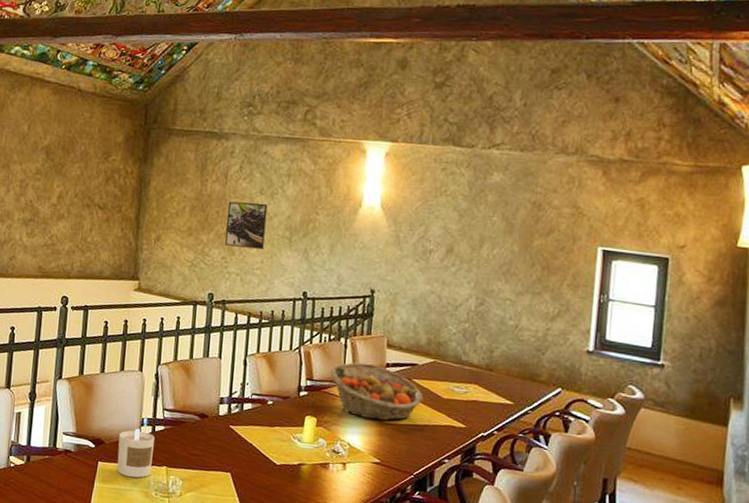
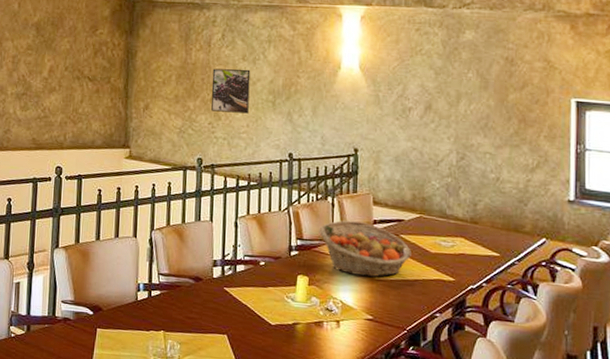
candle: present [117,428,155,478] -> none [115,293,151,344]

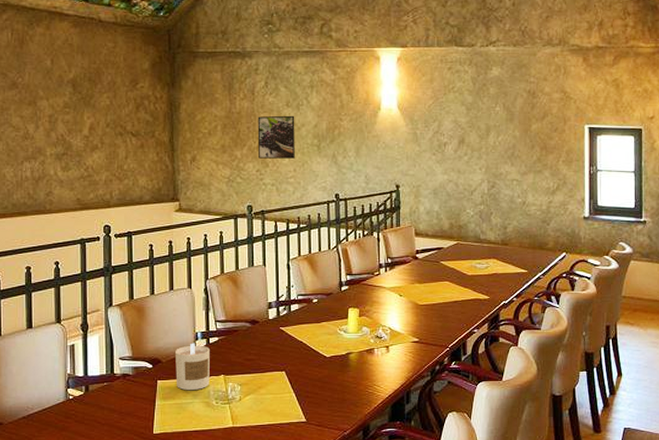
candle: none [115,293,151,344] -> present [175,343,210,391]
fruit basket: present [319,220,411,277] -> none [366,252,451,303]

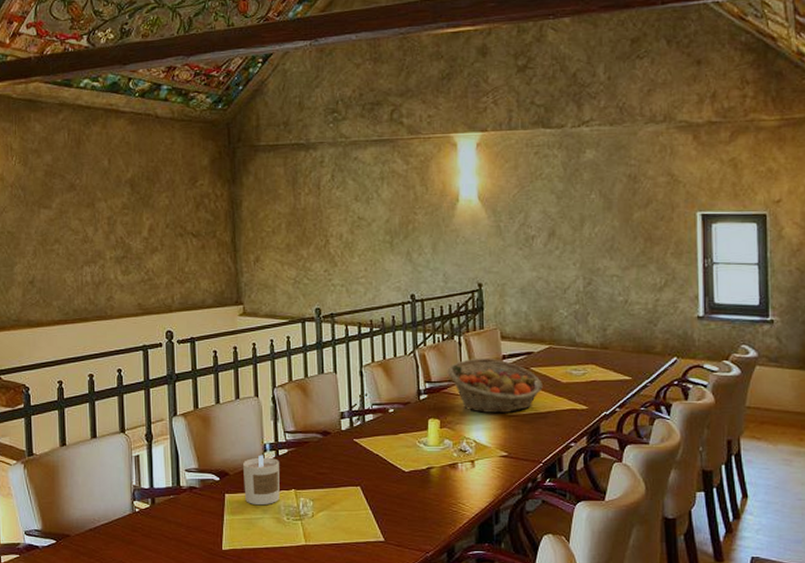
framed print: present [257,115,295,159] -> none [324,210,366,258]
fruit basket: none [366,252,451,303] -> present [447,357,543,414]

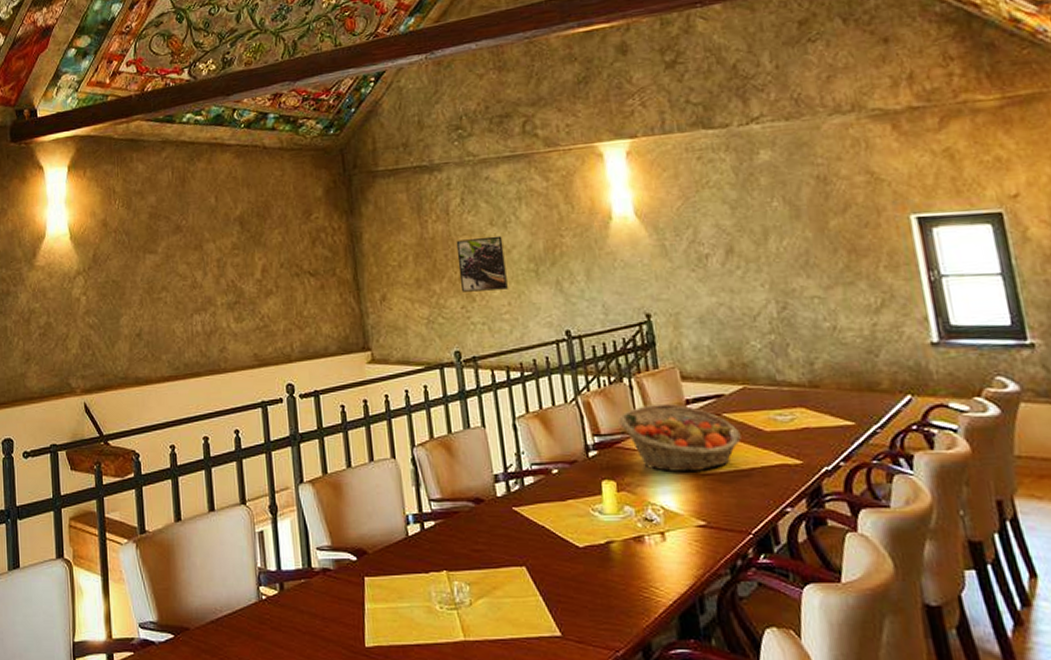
candle: present [243,454,280,506] -> none [383,528,430,591]
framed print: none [324,210,366,258] -> present [456,235,508,292]

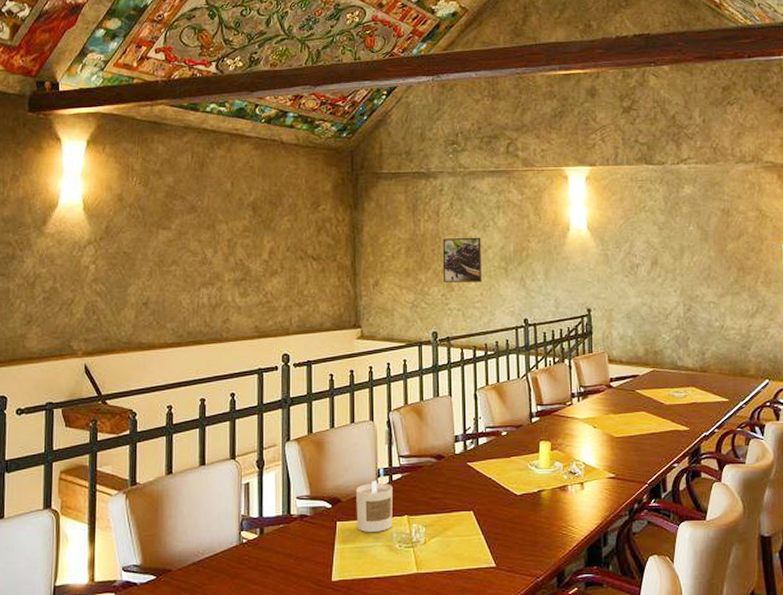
candle: none [383,528,430,591] -> present [356,480,392,533]
fruit basket: present [618,403,741,473] -> none [558,380,648,436]

